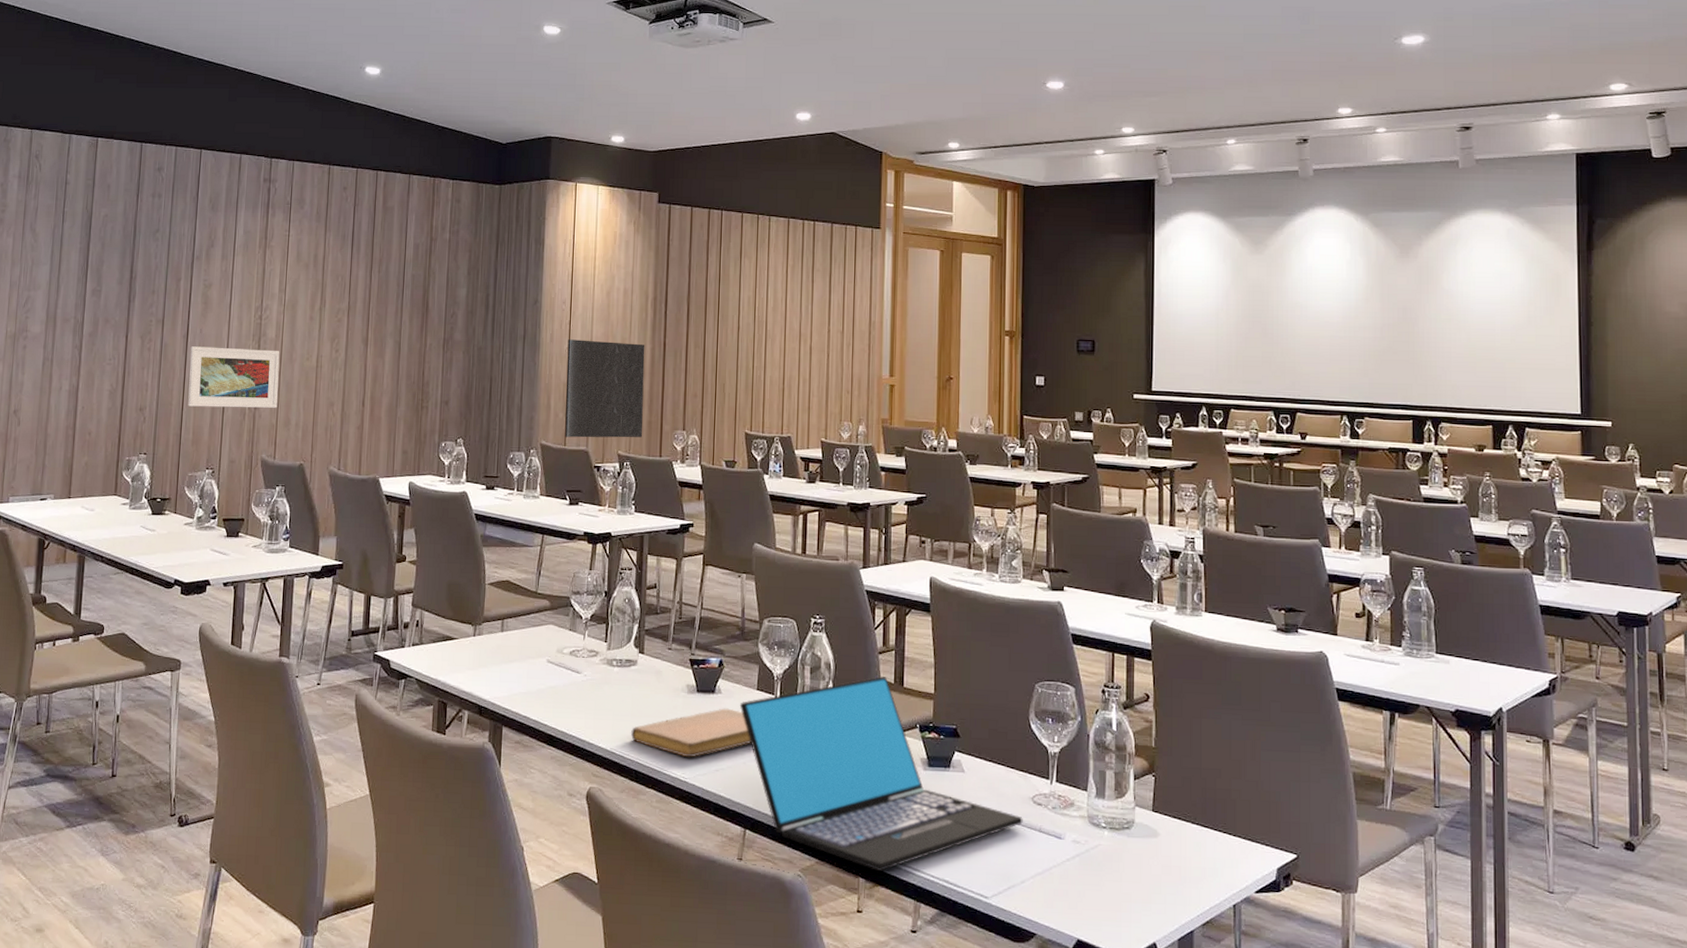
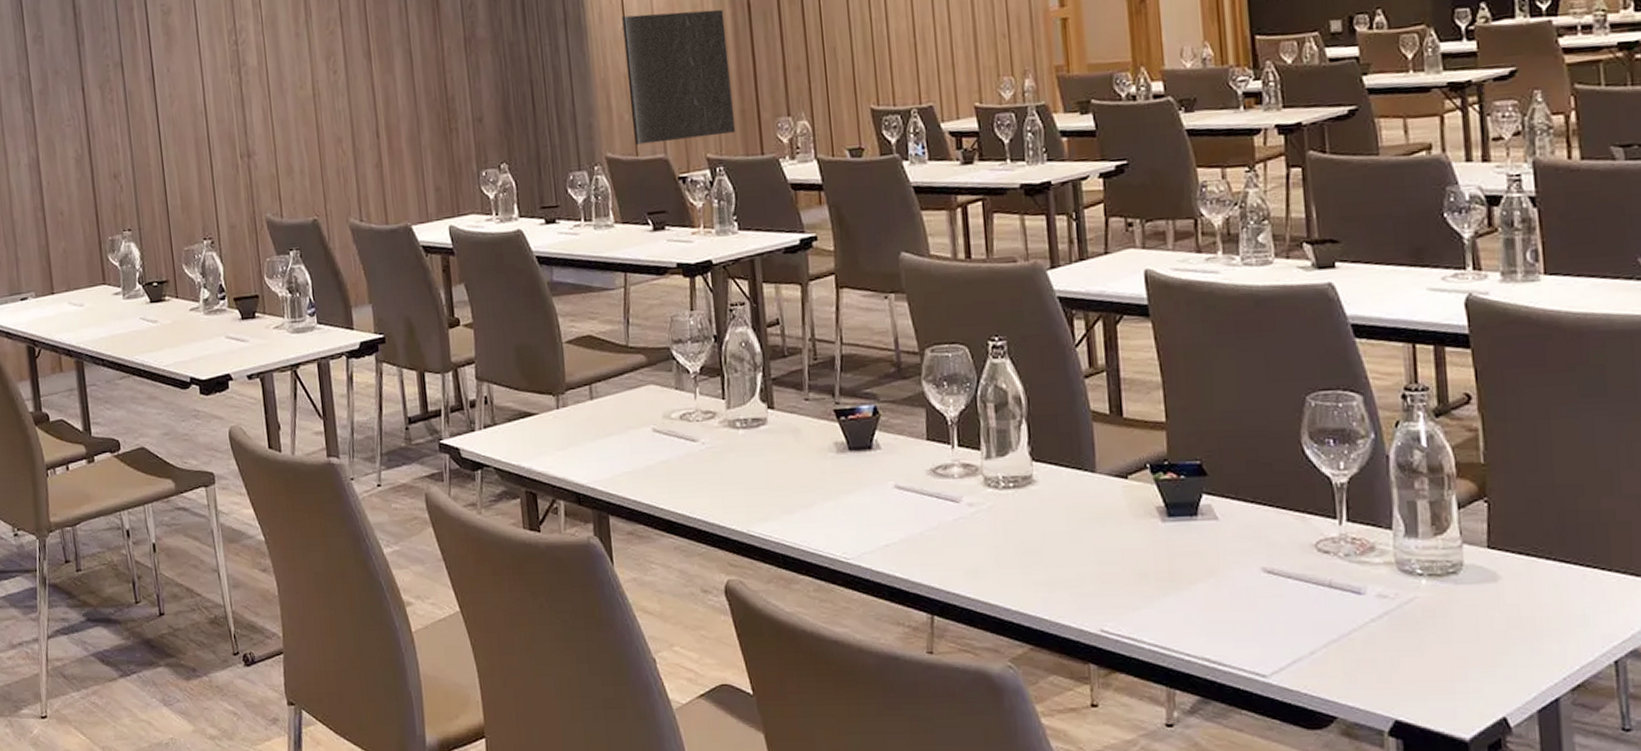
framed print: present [188,346,280,408] -> none [159,82,275,166]
notebook: present [630,708,751,758] -> none [769,467,927,533]
laptop: present [739,677,1023,872] -> none [906,407,1305,655]

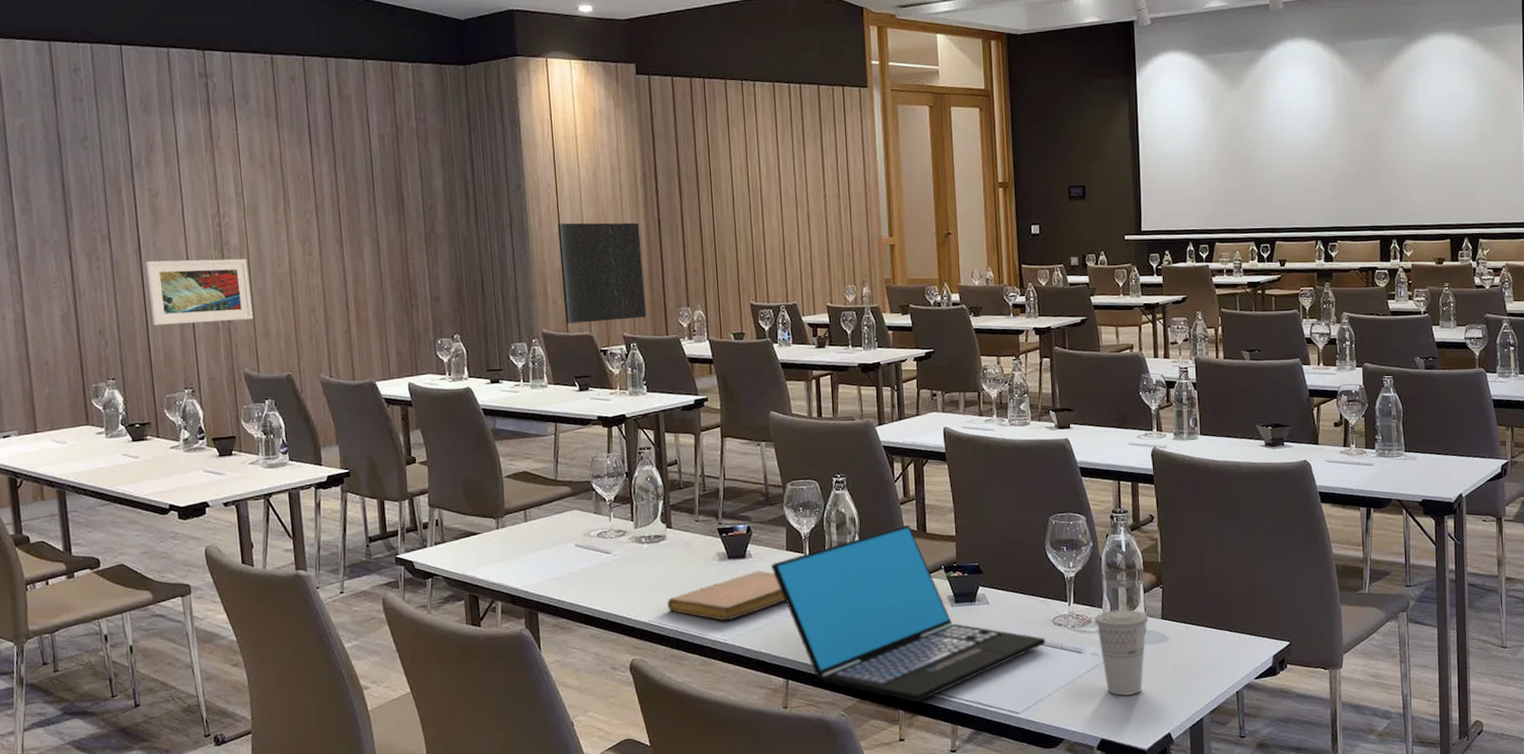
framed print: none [159,82,275,166] -> present [145,258,254,326]
notebook: none [769,467,927,533] -> present [666,570,785,621]
laptop: none [906,407,1305,655] -> present [770,525,1046,703]
cup: none [1380,532,1466,659] -> present [1094,609,1148,696]

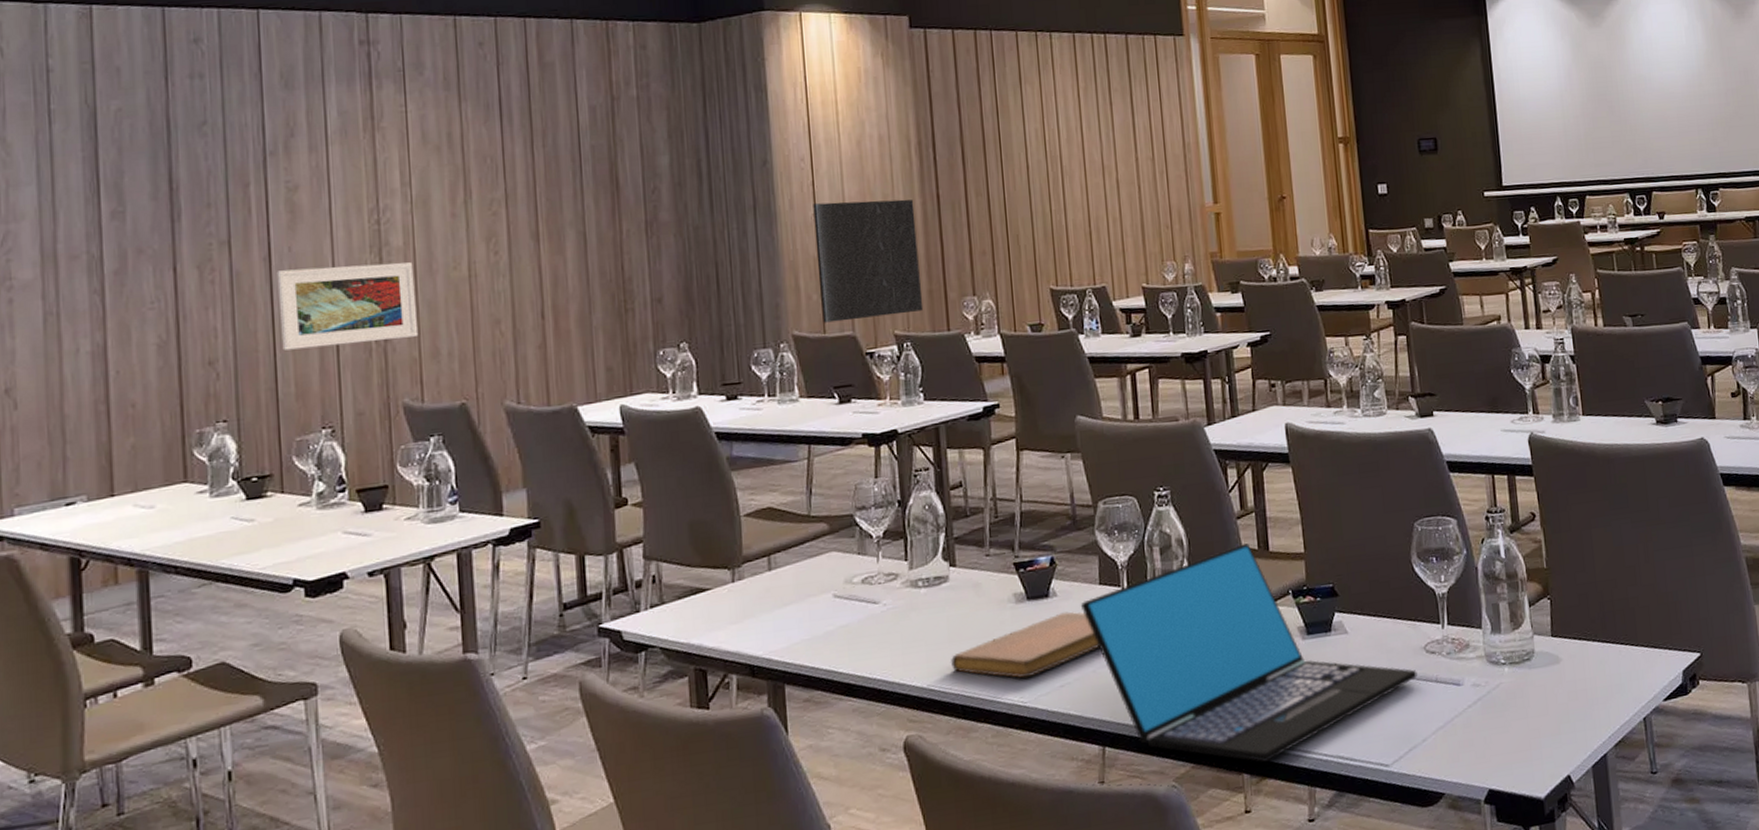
cup: present [1094,609,1148,696] -> none [1473,628,1536,734]

